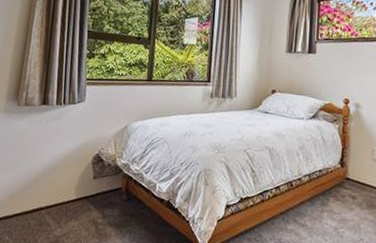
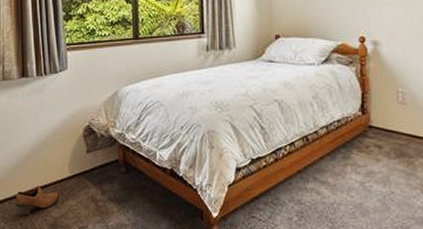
shoe: none [22,205,64,232] -> present [15,185,60,216]

